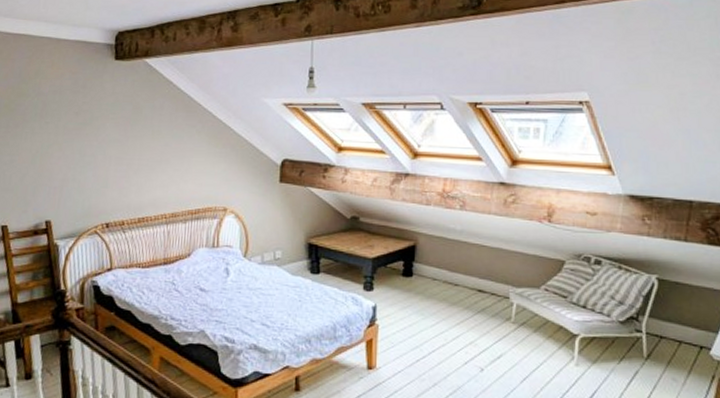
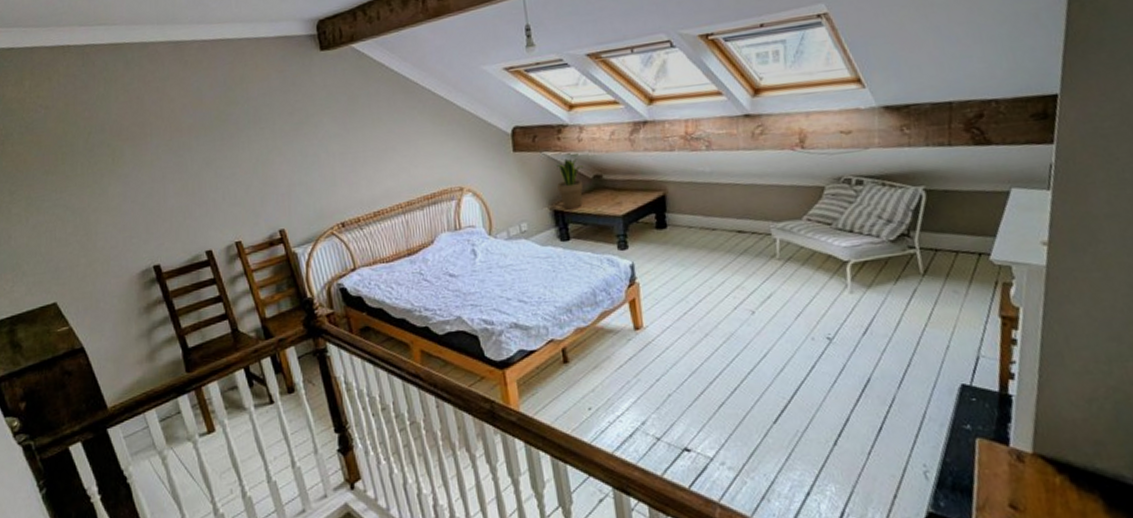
potted plant: none [316,196,342,245] -> present [557,158,584,210]

